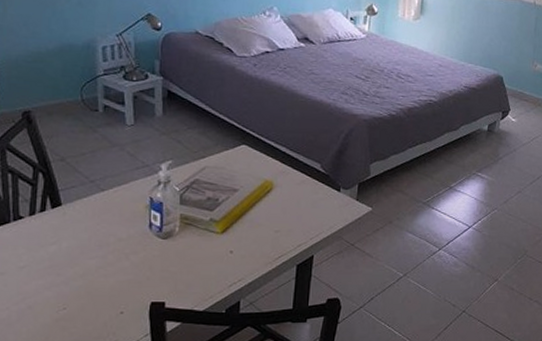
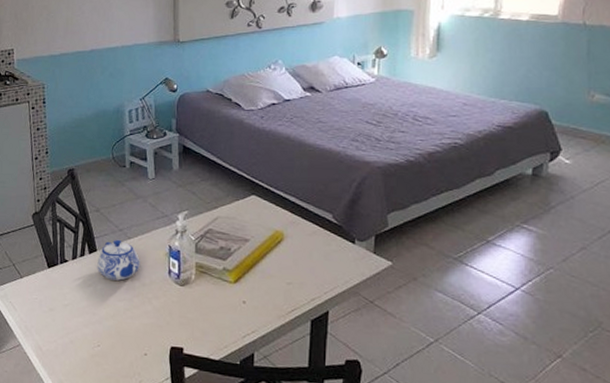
teapot: none [62,191,116,237] -> present [97,239,140,281]

